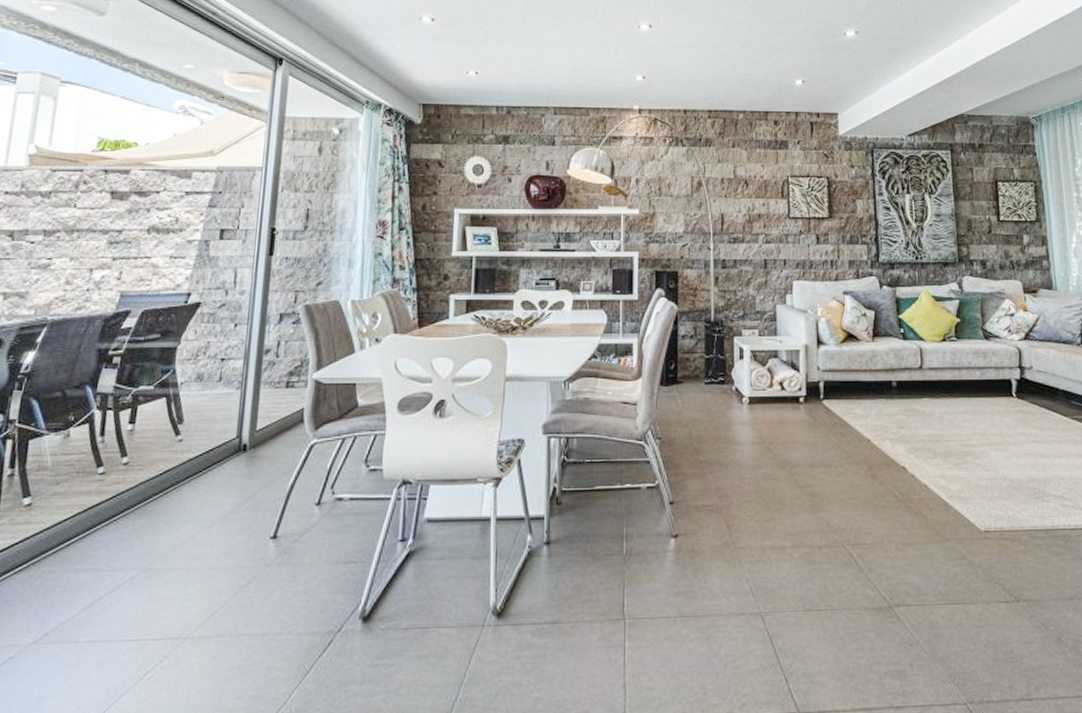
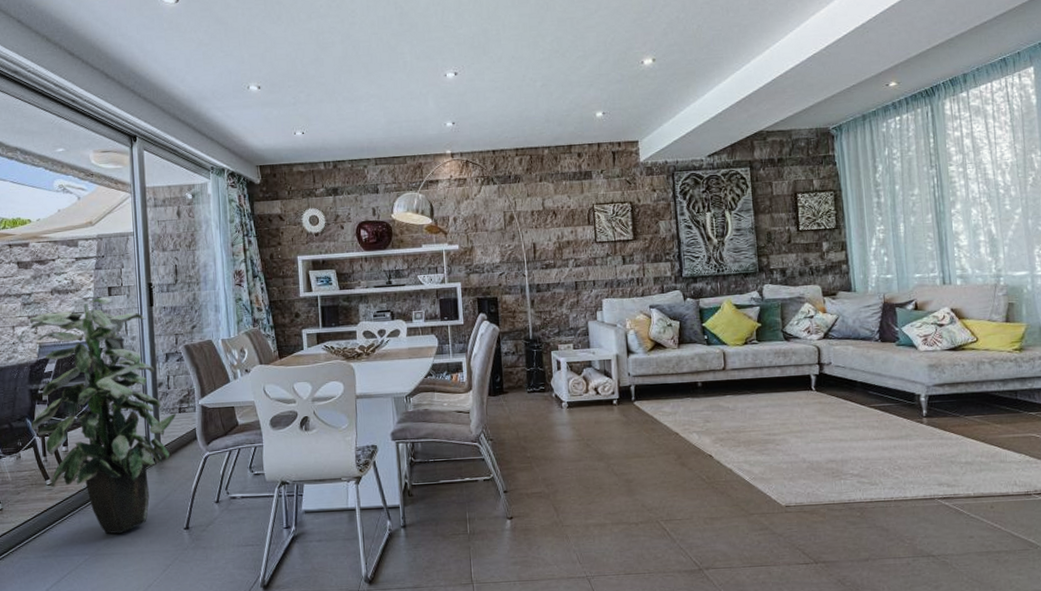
indoor plant: none [90,240,282,542] -> present [30,296,177,534]

